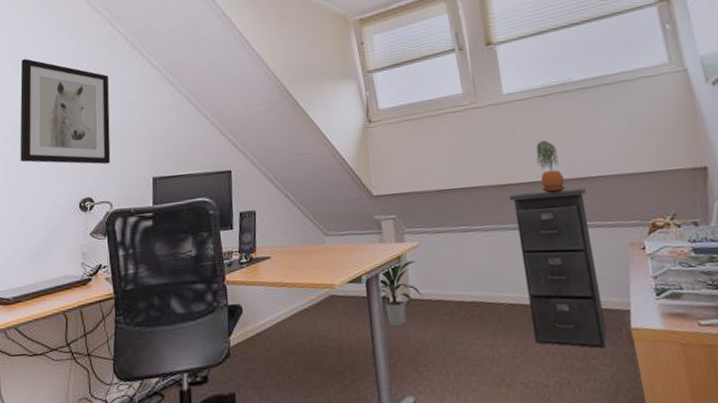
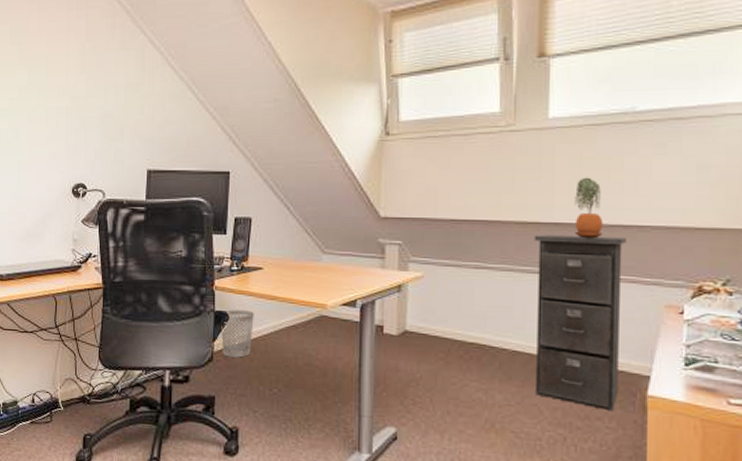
wall art: present [20,58,111,165] -> none [15,25,108,150]
wastebasket: none [236,300,267,351] -> present [221,309,254,358]
indoor plant: present [378,260,422,327] -> none [373,291,419,357]

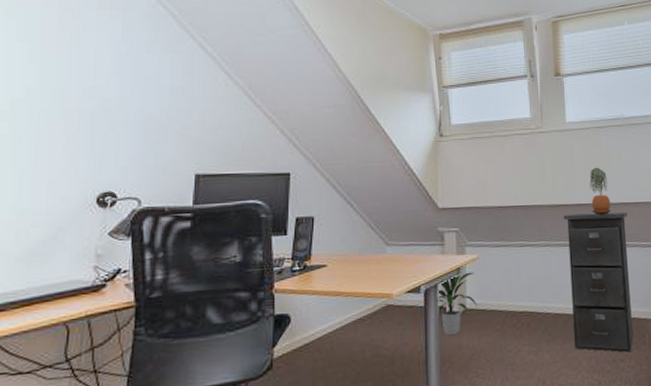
wastebasket: present [221,309,254,358] -> none [282,309,318,362]
indoor plant: none [373,291,419,357] -> present [436,272,477,336]

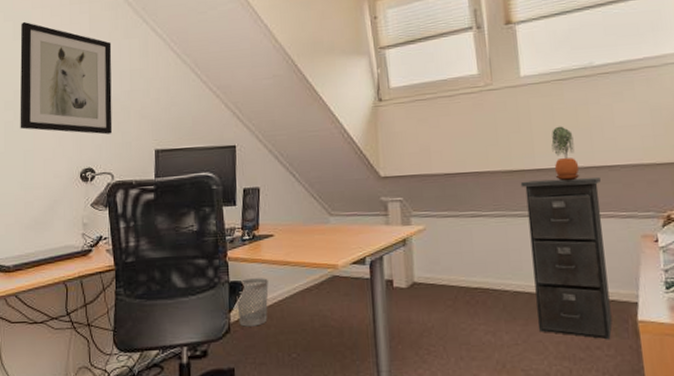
wall art: none [17,21,149,155] -> present [20,21,113,135]
wastebasket: none [282,309,318,362] -> present [237,278,269,327]
indoor plant: present [436,272,477,336] -> none [382,244,426,310]

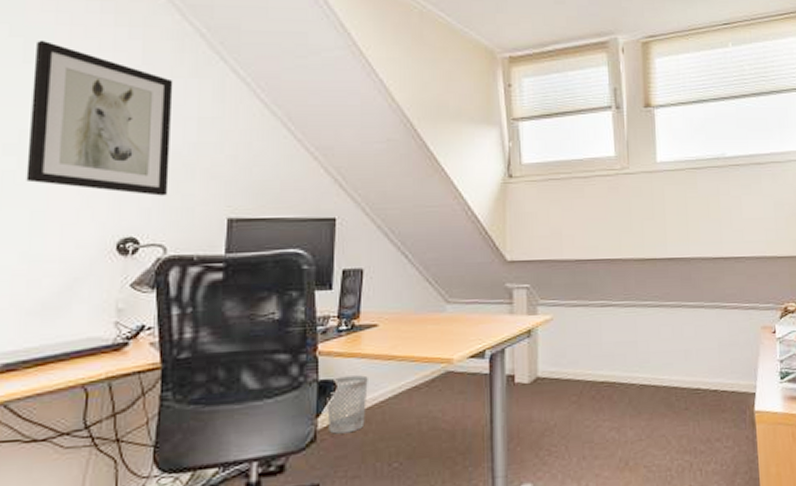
filing cabinet: present [520,177,613,340] -> none [651,268,732,432]
potted plant: present [551,126,580,181] -> none [683,215,709,272]

